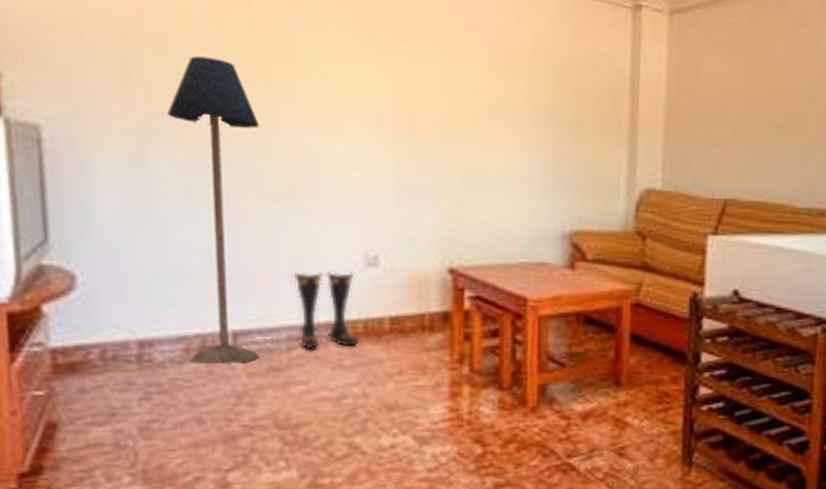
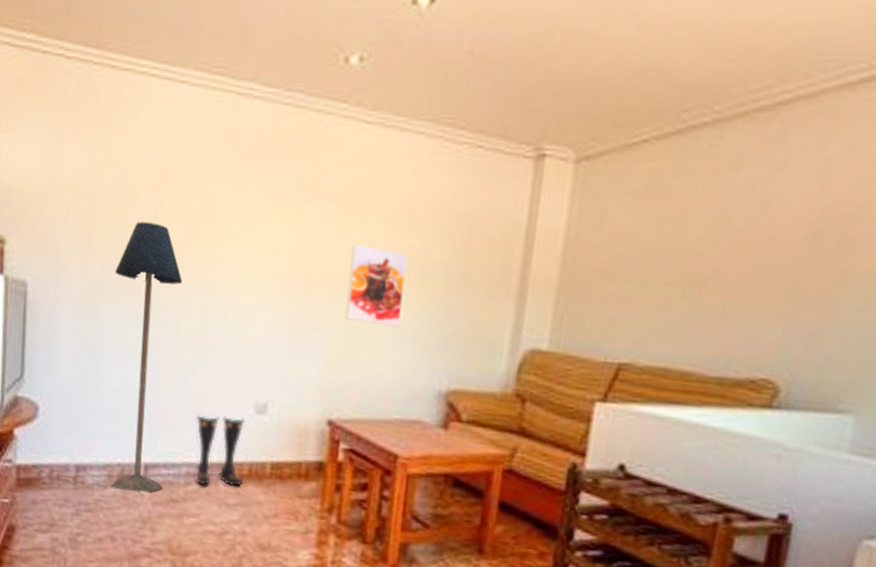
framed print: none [457,86,517,171] -> present [345,244,408,327]

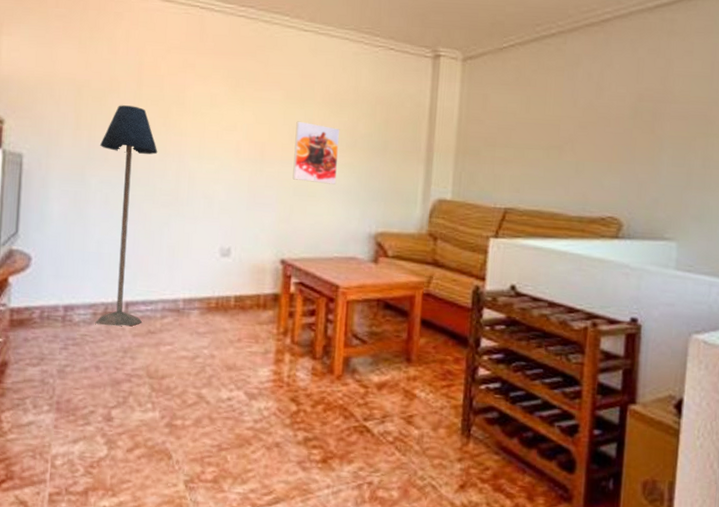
boots: present [196,415,246,487] -> none [170,259,212,318]

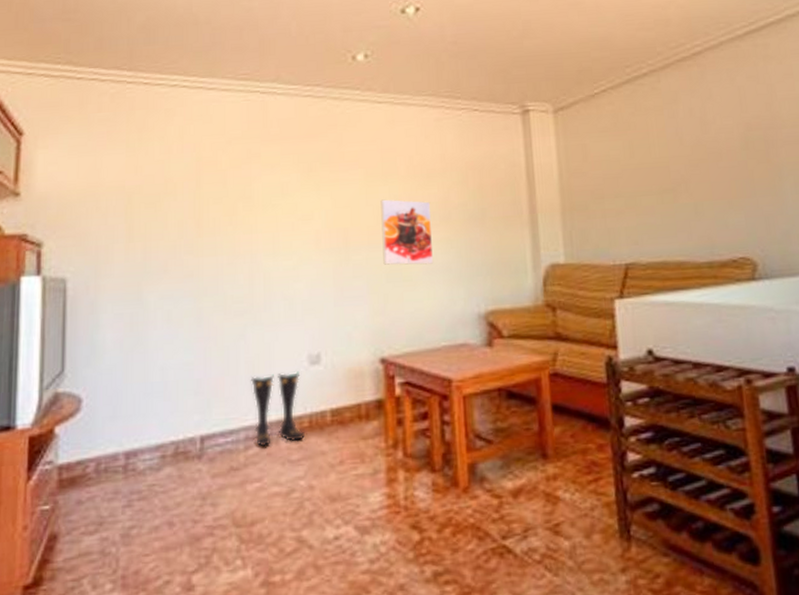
floor lamp: present [95,105,158,326] -> none [156,207,226,470]
boots: none [170,259,212,318] -> present [250,371,306,447]

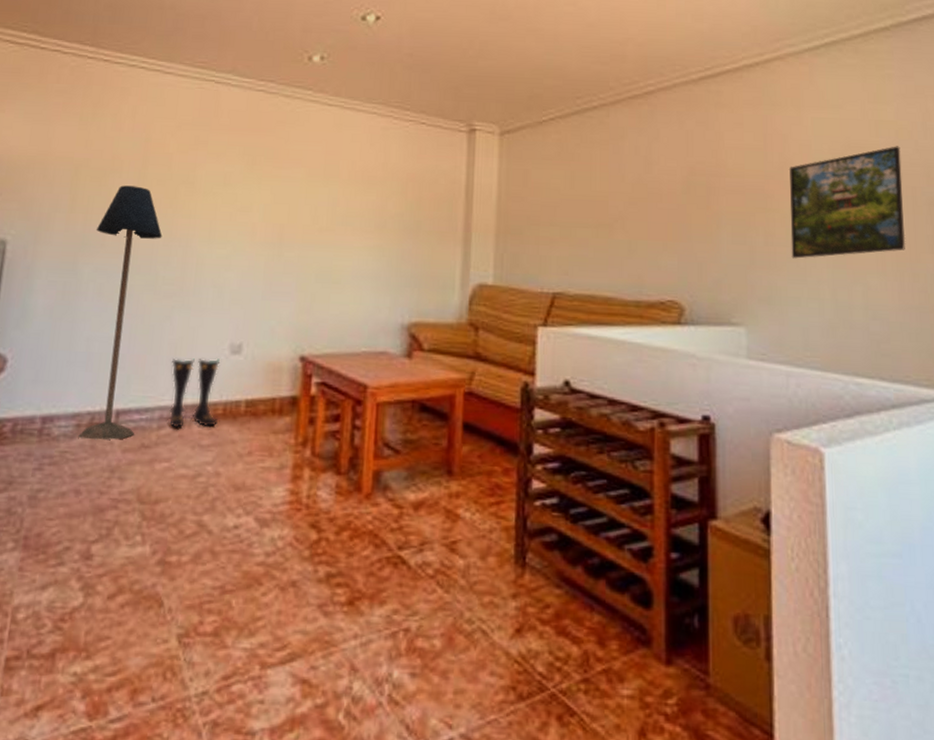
floor lamp: none [156,207,226,470] -> present [78,185,163,440]
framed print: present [380,199,433,265] -> none [314,200,368,270]

